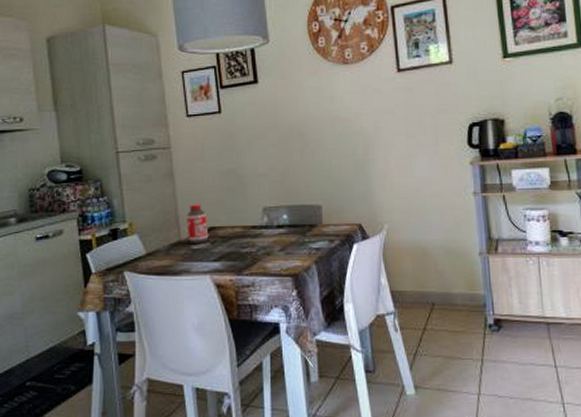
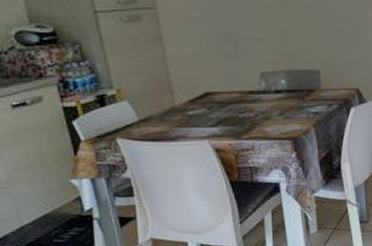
bottle: present [186,204,209,243] -> none [179,69,205,109]

